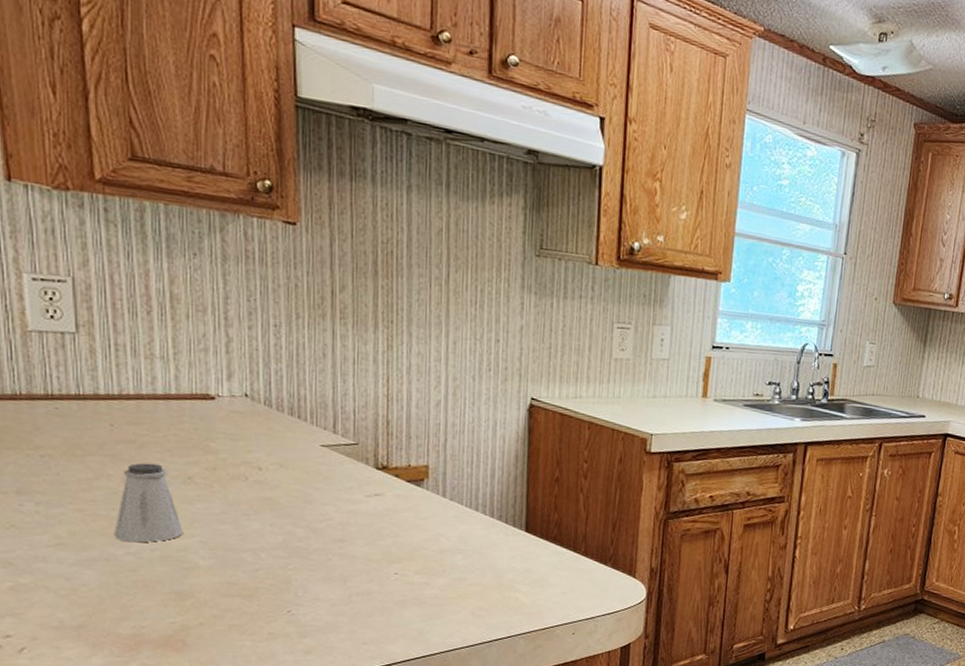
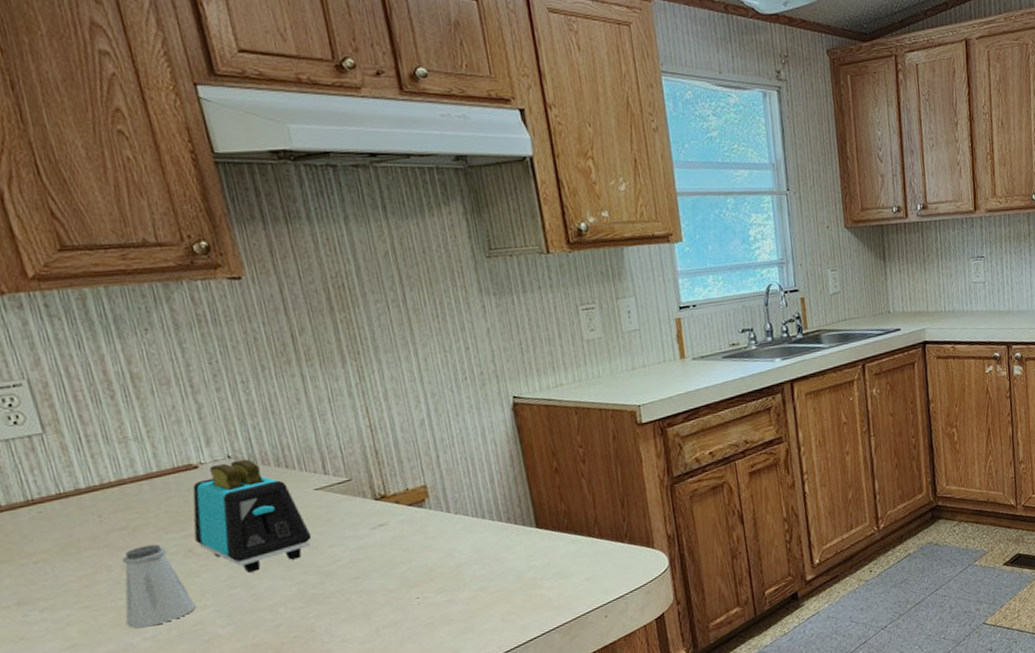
toaster: none [197,400,308,512] -> present [192,459,312,573]

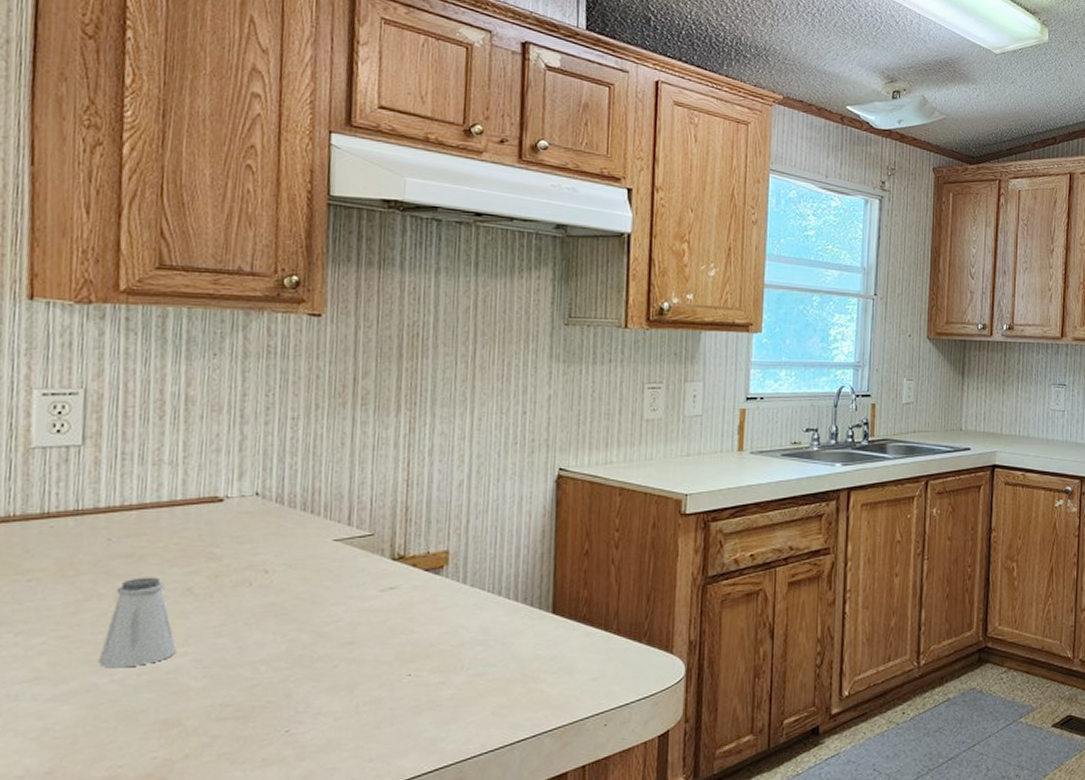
toaster: present [192,459,312,573] -> none [197,498,317,621]

